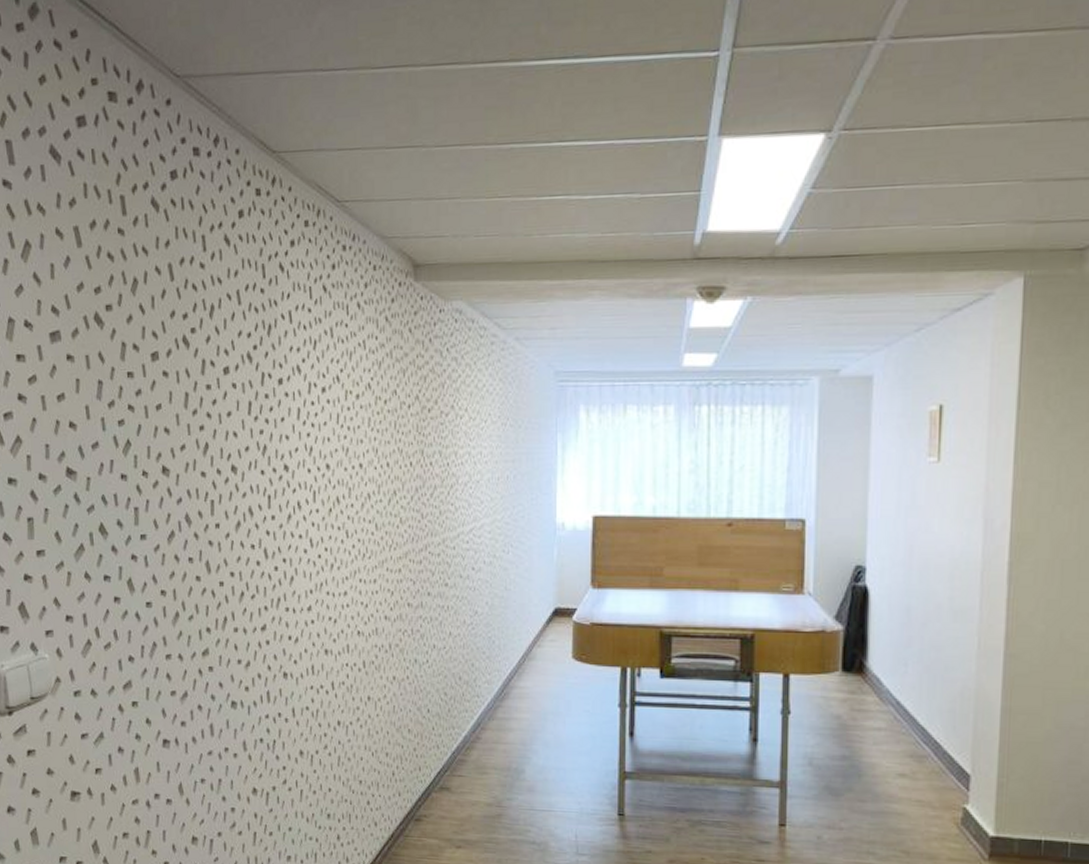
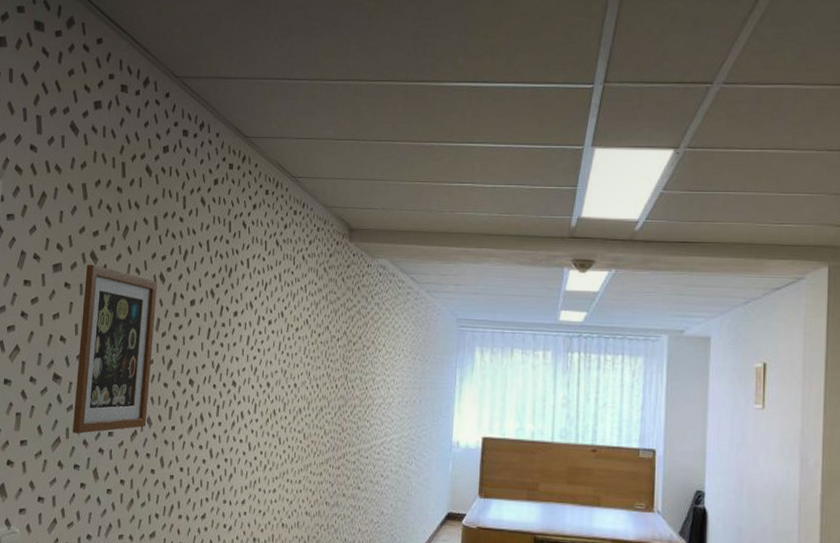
picture frame: none [91,330,185,538] -> present [72,264,157,434]

